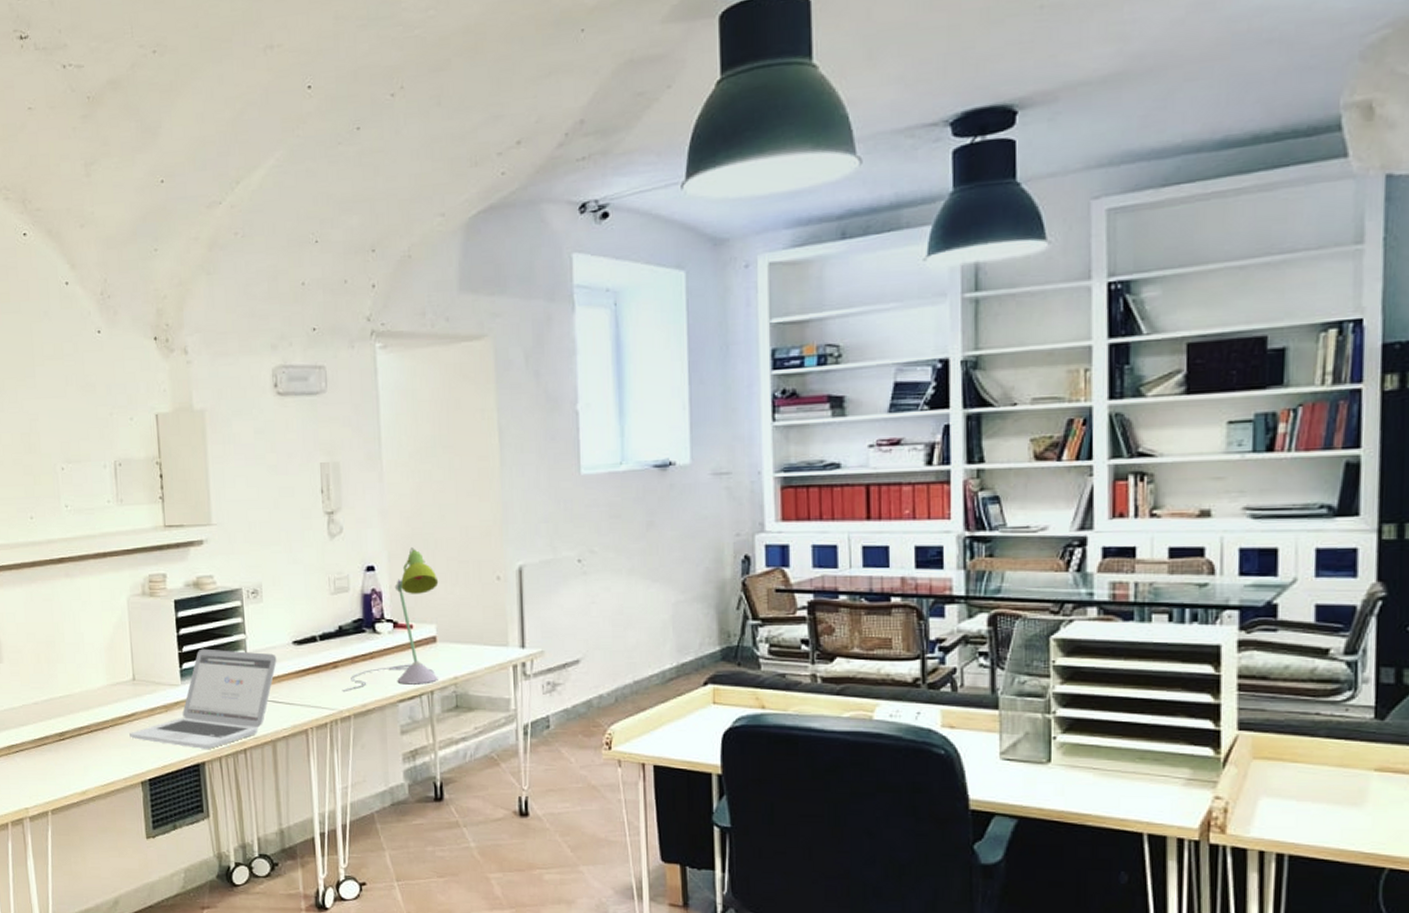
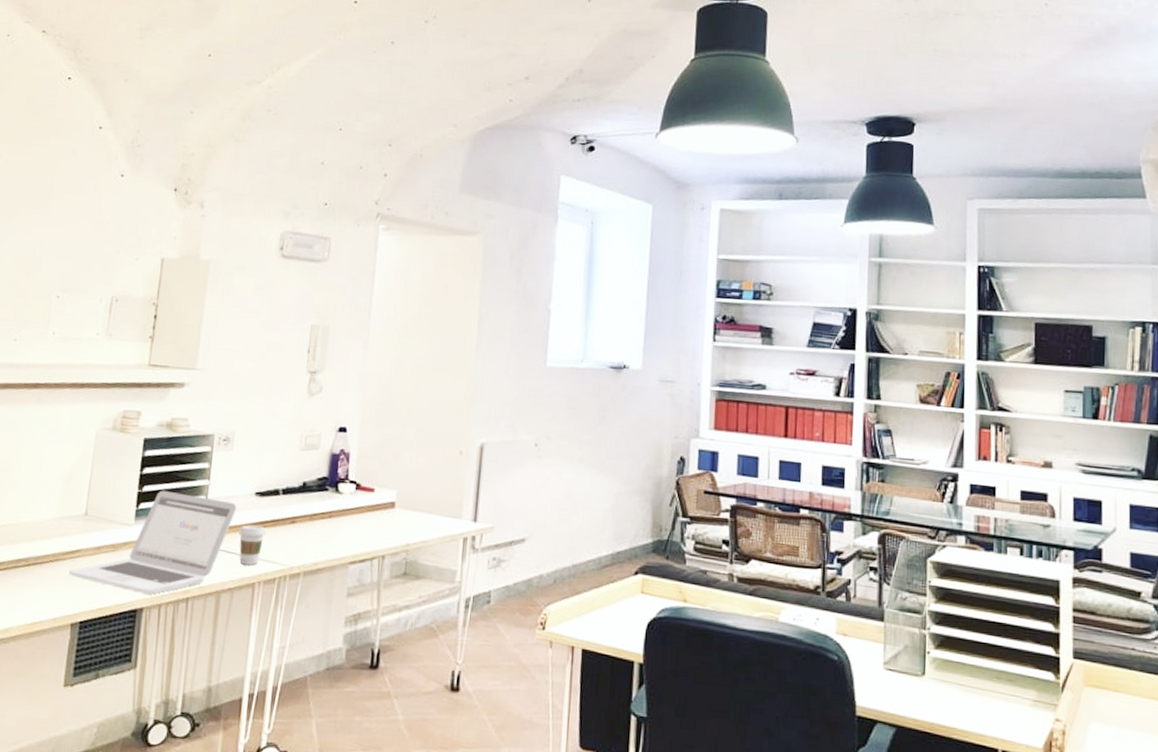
coffee cup: none [283,674,310,713] -> present [238,525,266,566]
desk lamp: present [342,547,439,691] -> none [296,414,405,548]

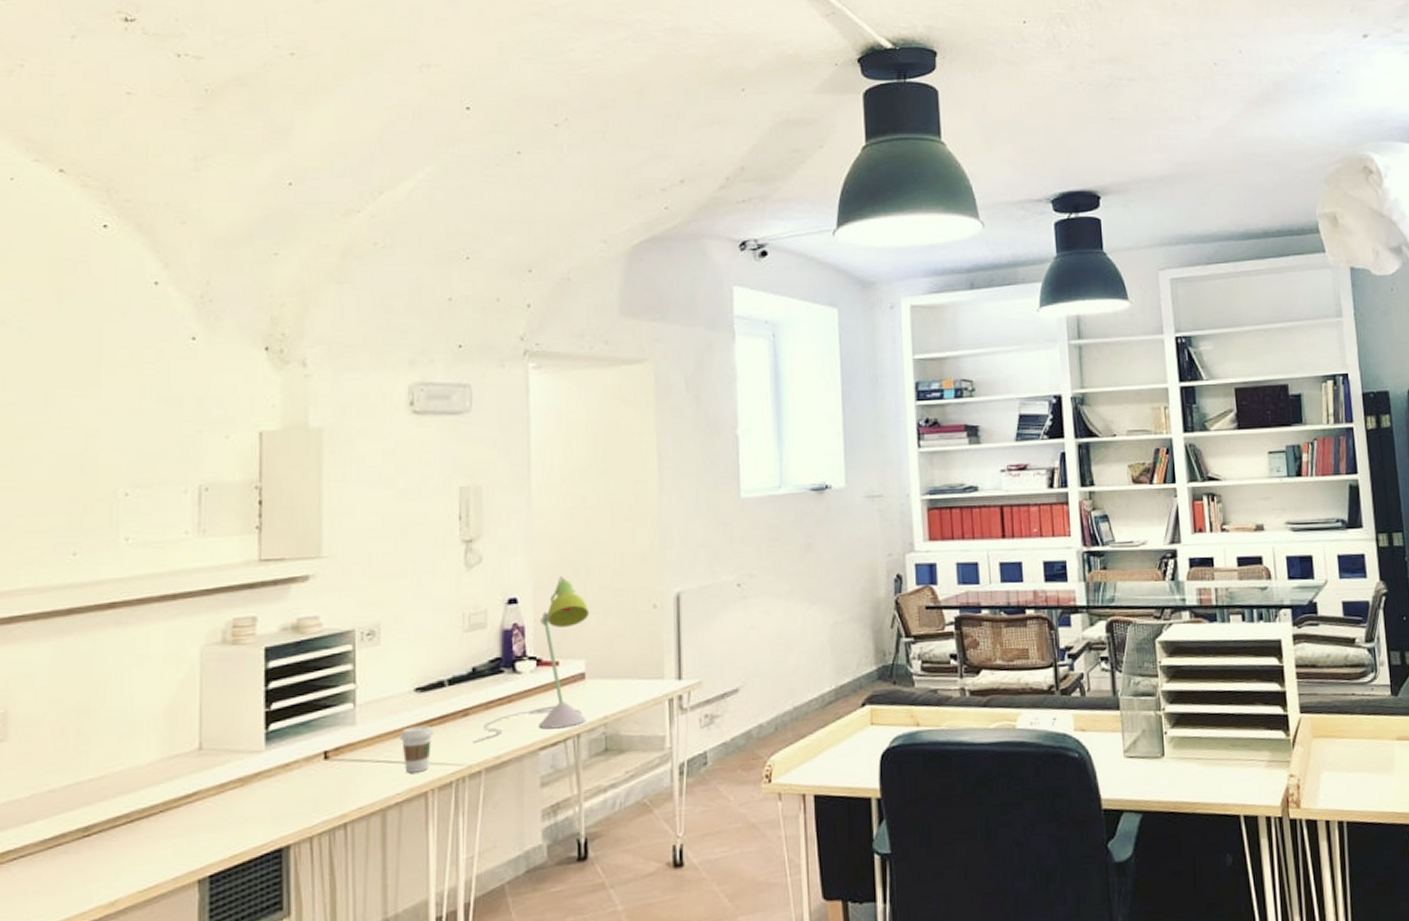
laptop: present [69,490,237,595] -> none [187,704,393,829]
desk lamp: none [296,414,405,548] -> present [472,576,590,743]

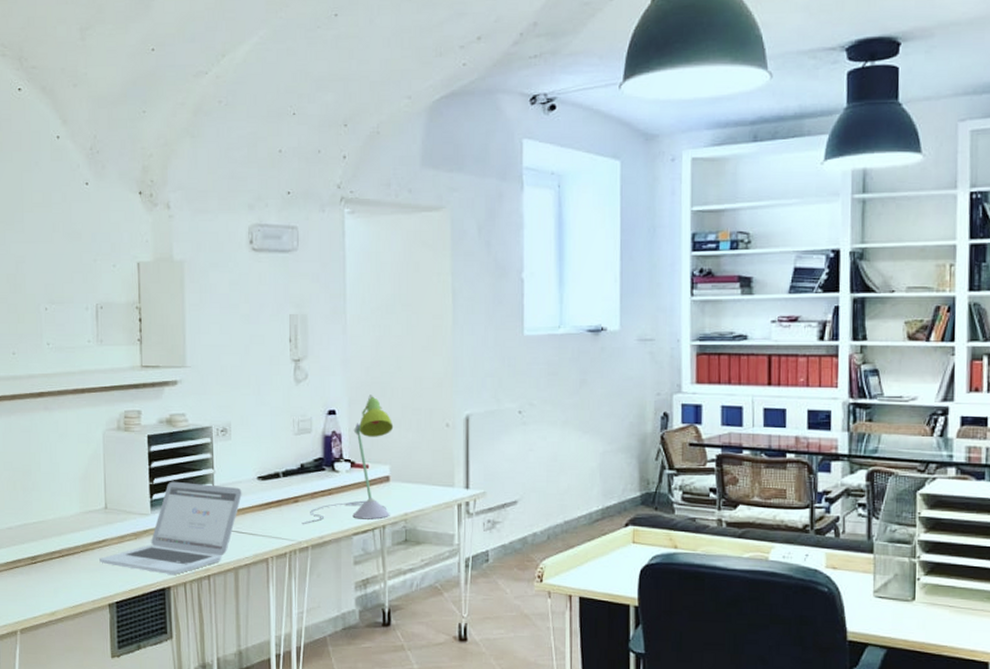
laptop: none [187,704,393,829] -> present [99,481,242,575]
coffee cup: present [400,725,433,773] -> none [247,506,272,543]

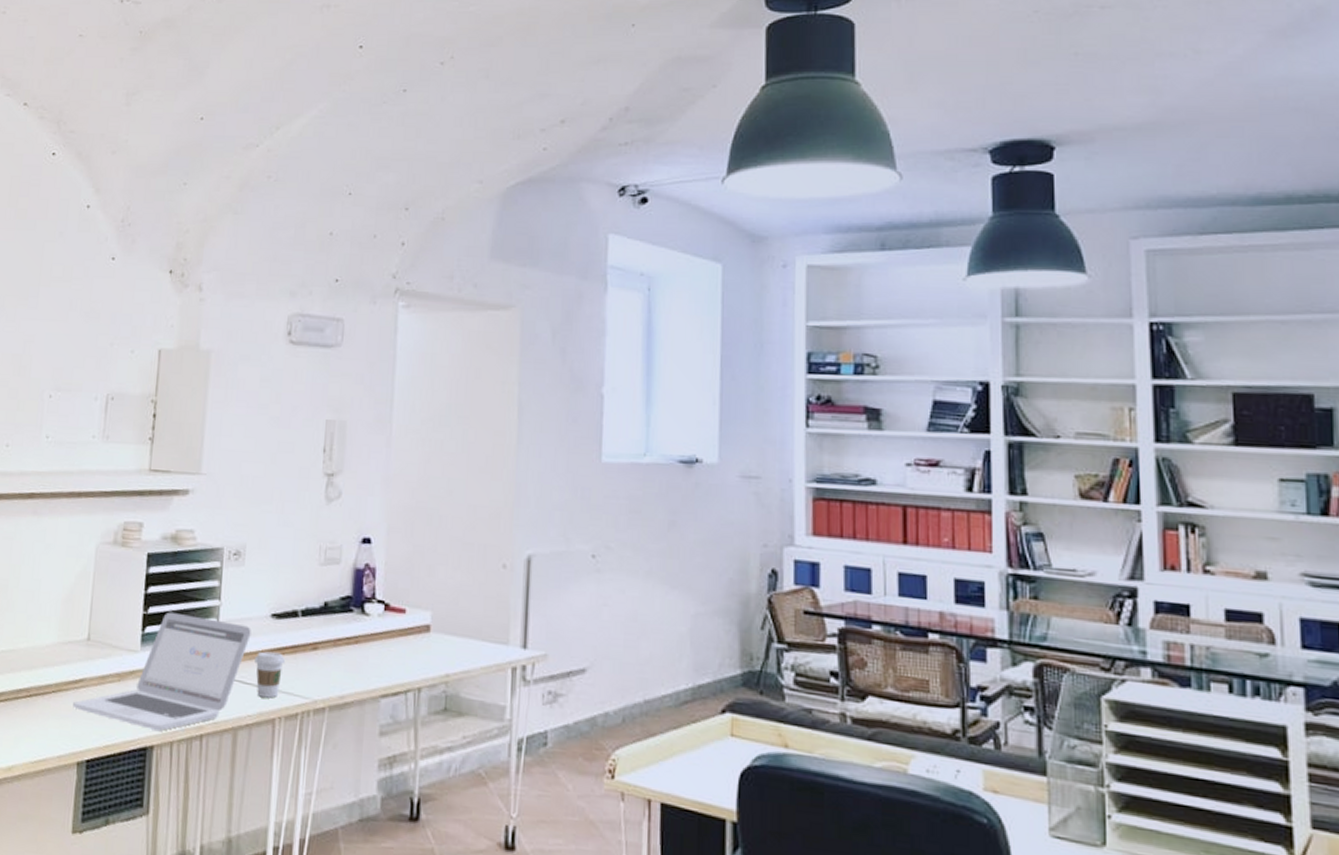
coffee cup: none [247,506,272,543] -> present [255,651,285,699]
desk lamp: present [301,395,394,524] -> none [319,522,439,680]

